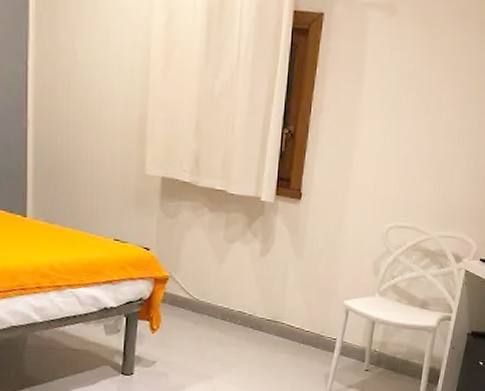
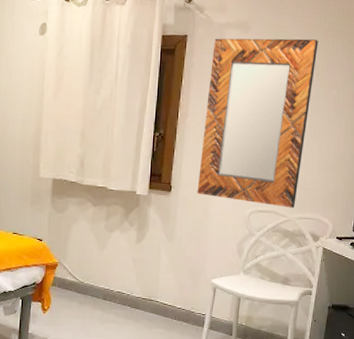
home mirror: none [330,19,473,225] -> present [197,38,319,208]

